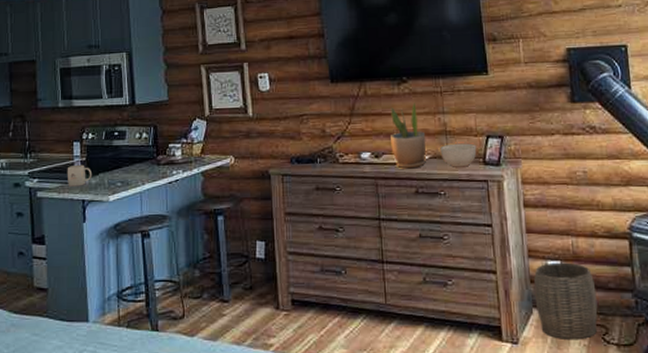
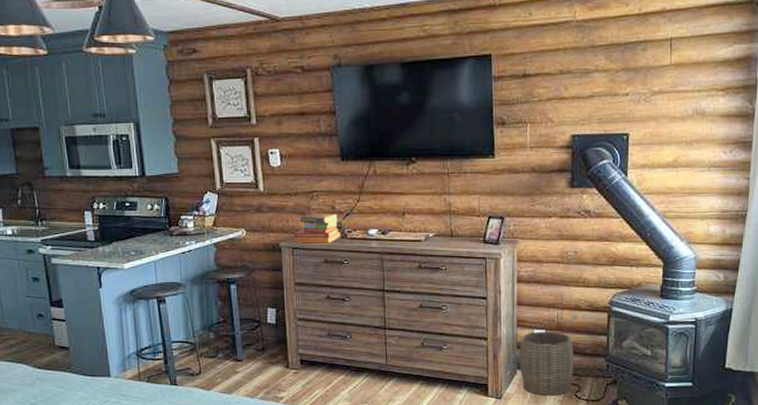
mug: present [67,164,93,188] -> none [80,233,106,255]
books: none [284,137,332,170] -> present [295,213,341,243]
potted plant: present [391,103,427,169] -> none [398,183,431,245]
bowl: present [440,143,477,167] -> none [443,223,478,245]

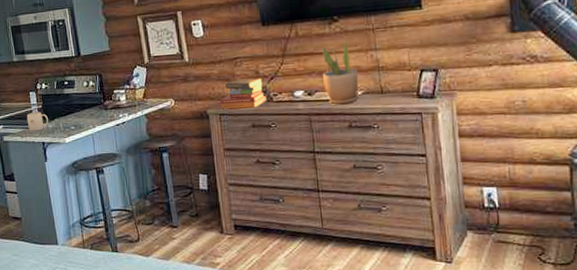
mug: none [80,233,106,255] -> present [26,111,49,132]
potted plant: none [398,183,431,245] -> present [322,41,359,105]
woven basket: present [519,331,574,395] -> none [468,188,535,259]

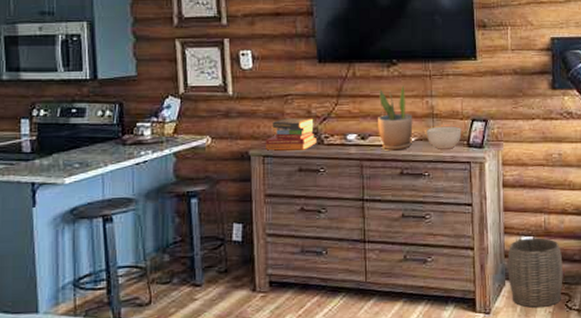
mug: present [26,111,49,132] -> none [12,144,45,170]
bowl: none [372,77,411,102] -> present [426,126,462,149]
woven basket: none [468,188,535,259] -> present [507,237,563,308]

